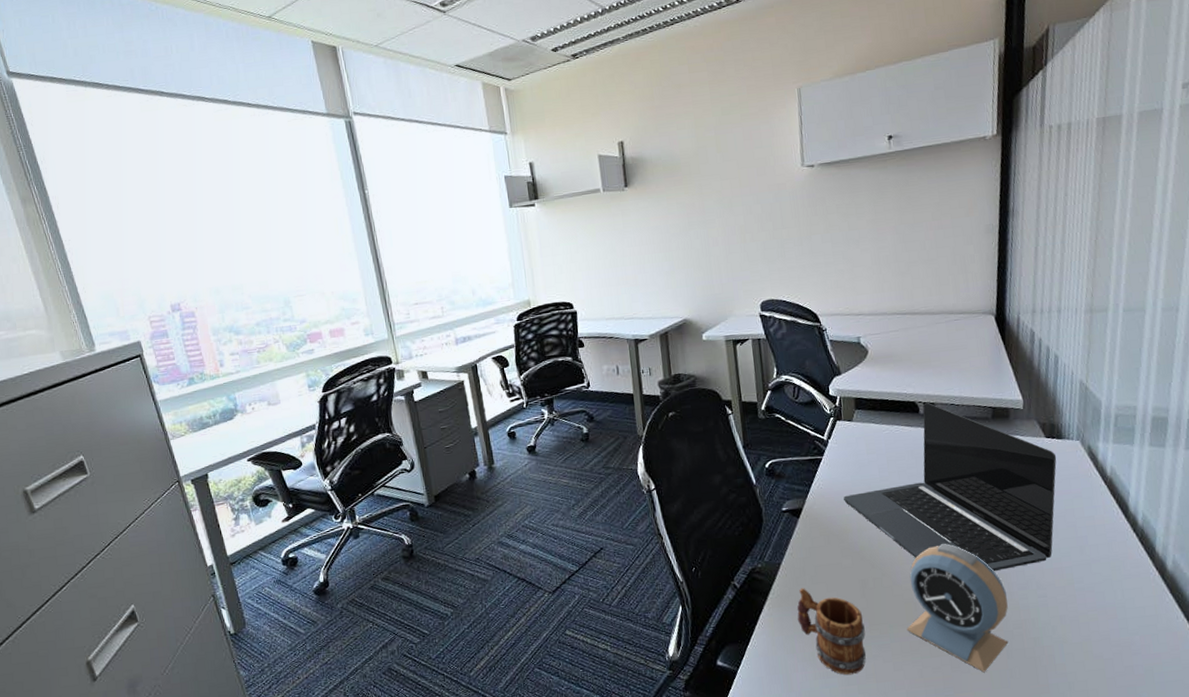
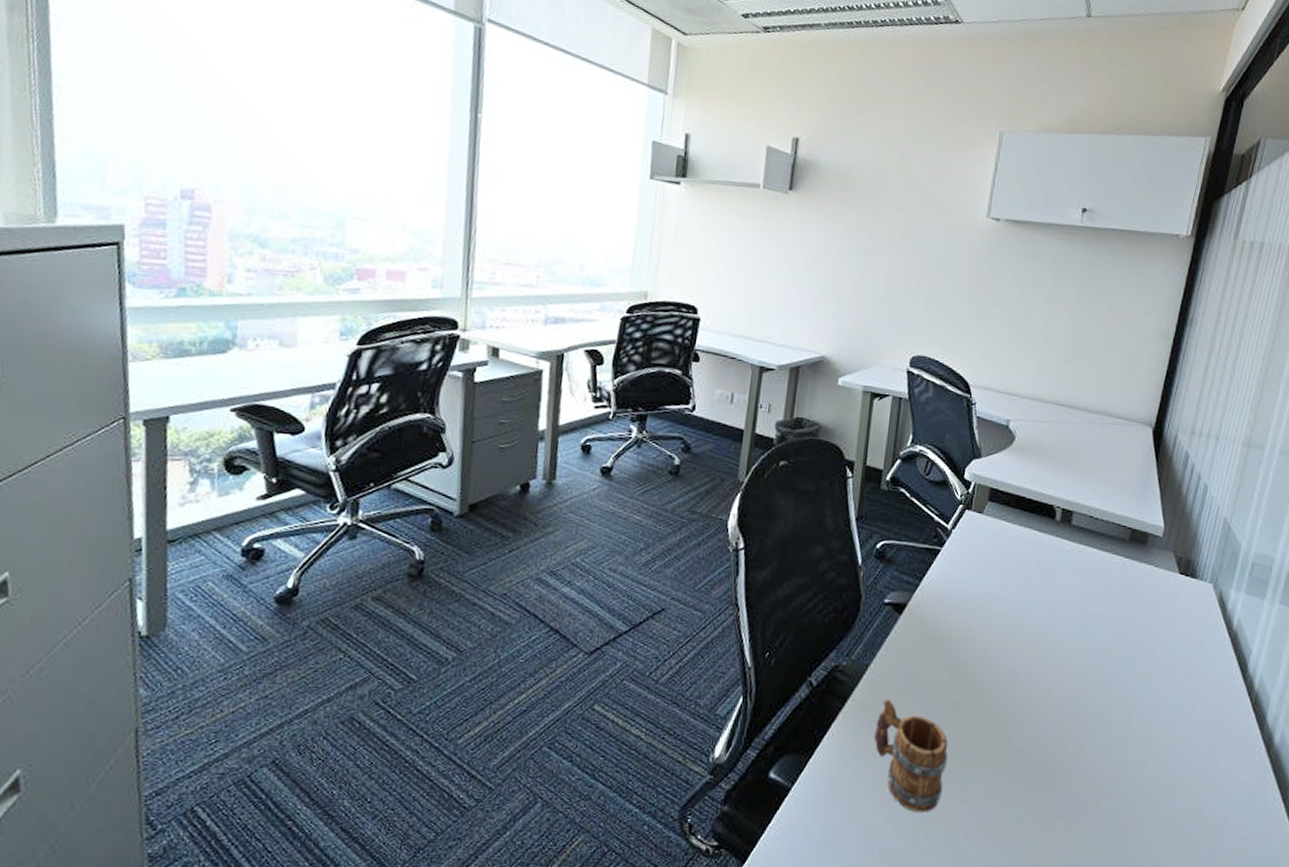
laptop: present [844,402,1057,572] -> none [955,508,1187,716]
alarm clock: present [906,543,1009,673] -> none [993,674,1107,832]

